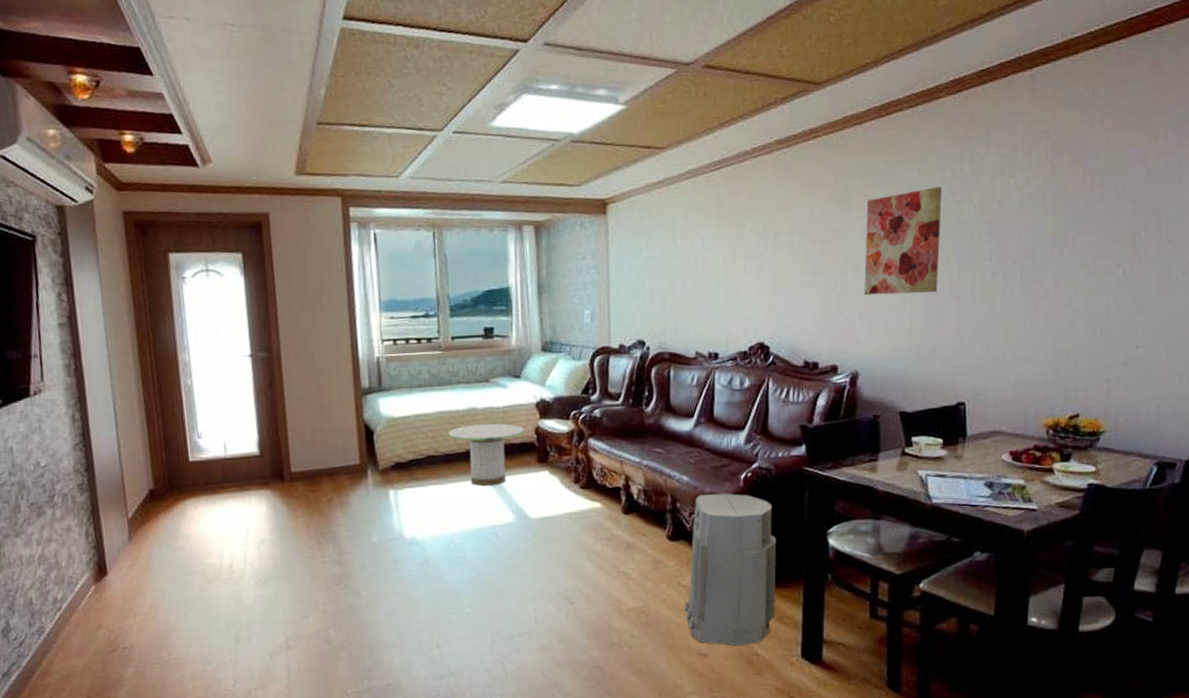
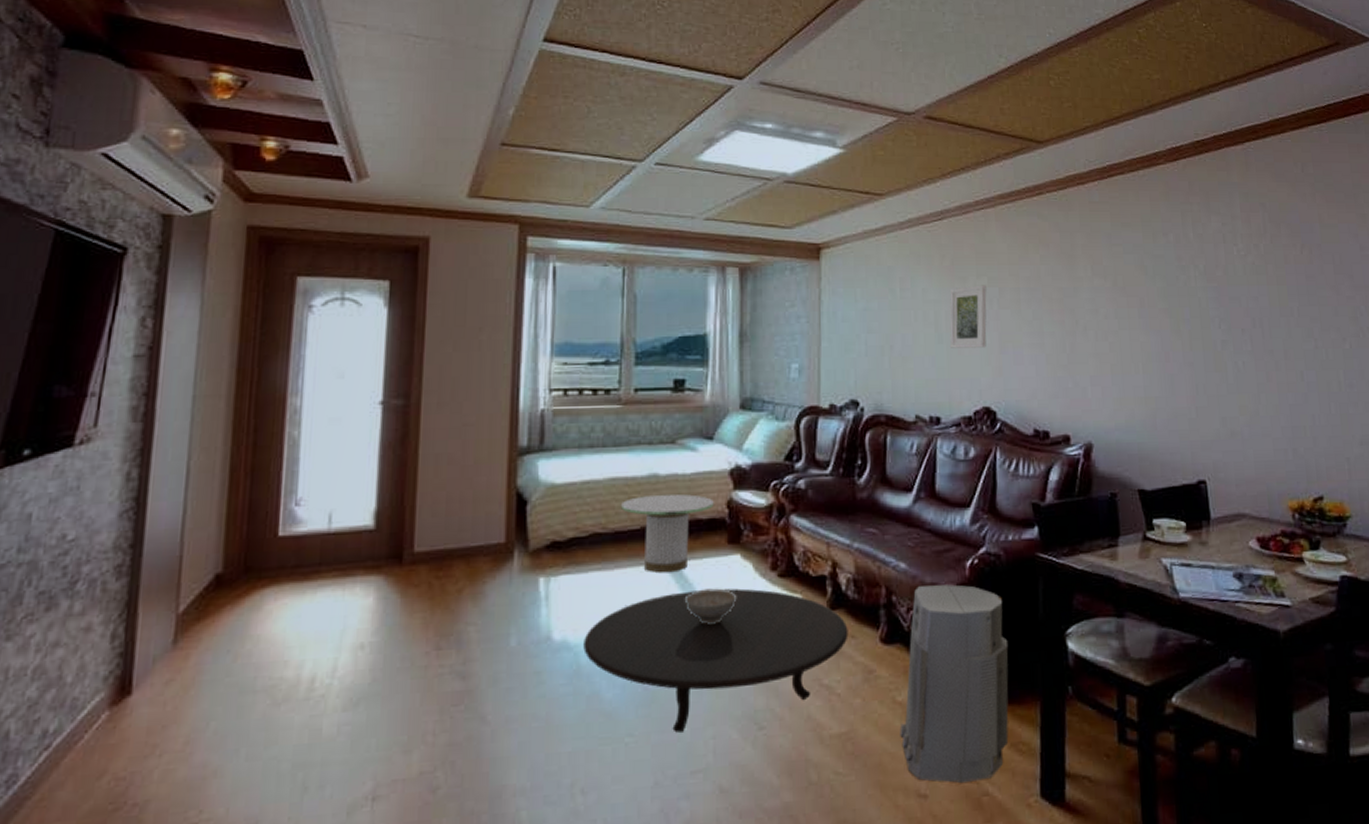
table: none [428,498,640,606] -> present [583,588,848,733]
decorative bowl: none [505,497,548,526] -> present [684,588,737,624]
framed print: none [727,230,762,291] -> present [950,285,987,348]
wall art: present [864,186,943,296] -> none [1093,250,1170,360]

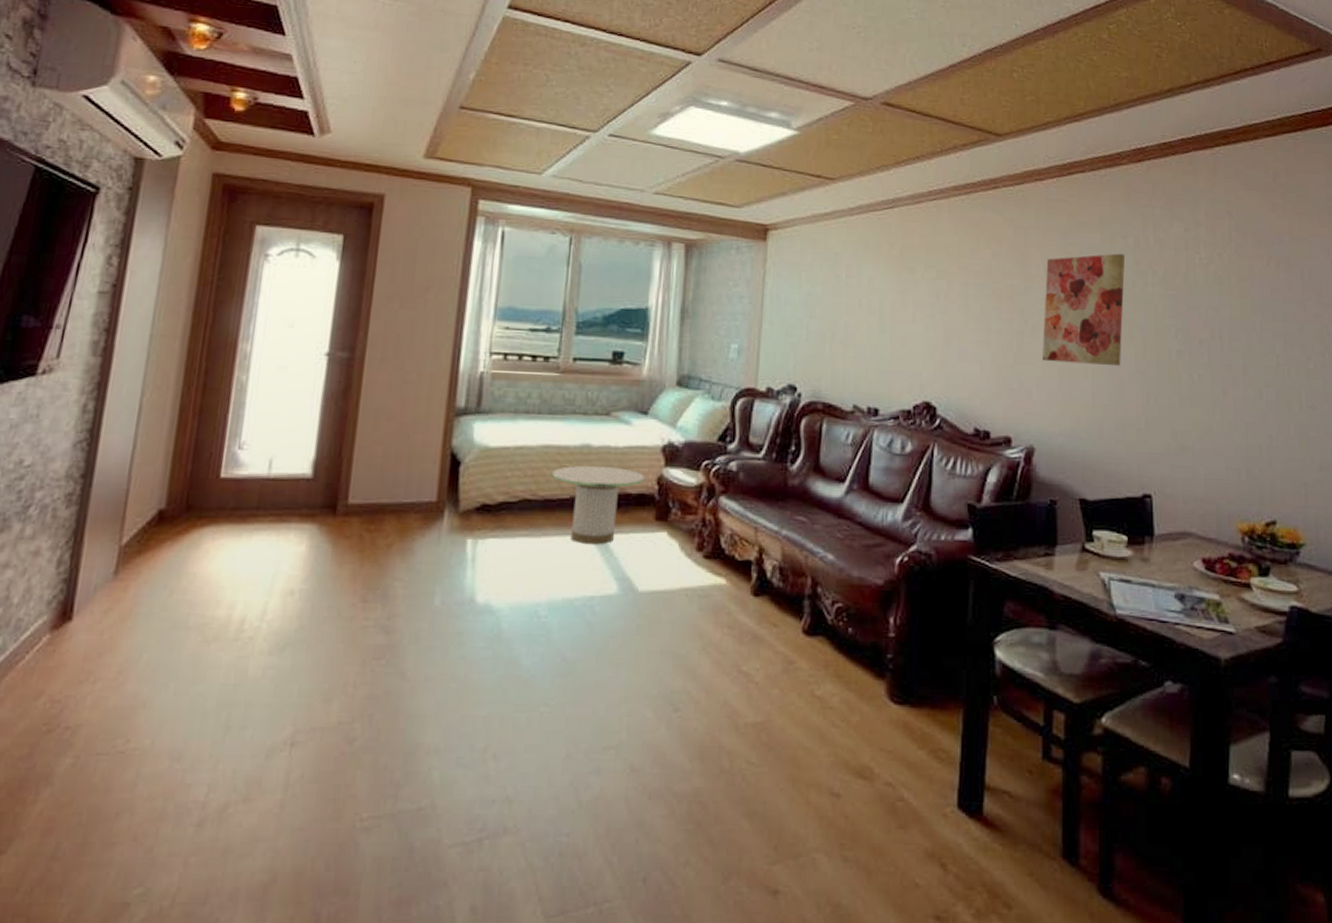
table: present [583,588,848,733] -> none [505,565,771,706]
decorative bowl: present [684,588,737,624] -> none [608,564,661,600]
air purifier: present [899,584,1009,784] -> none [816,580,934,786]
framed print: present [950,285,987,348] -> none [894,276,934,341]
wall art: none [1093,250,1170,360] -> present [1043,253,1126,367]

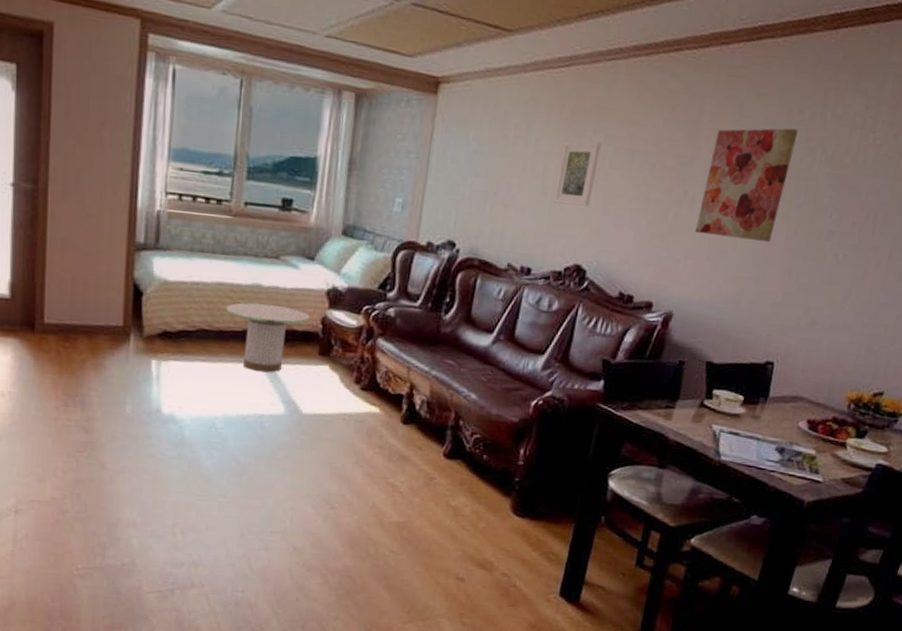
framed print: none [894,276,934,341] -> present [553,141,602,207]

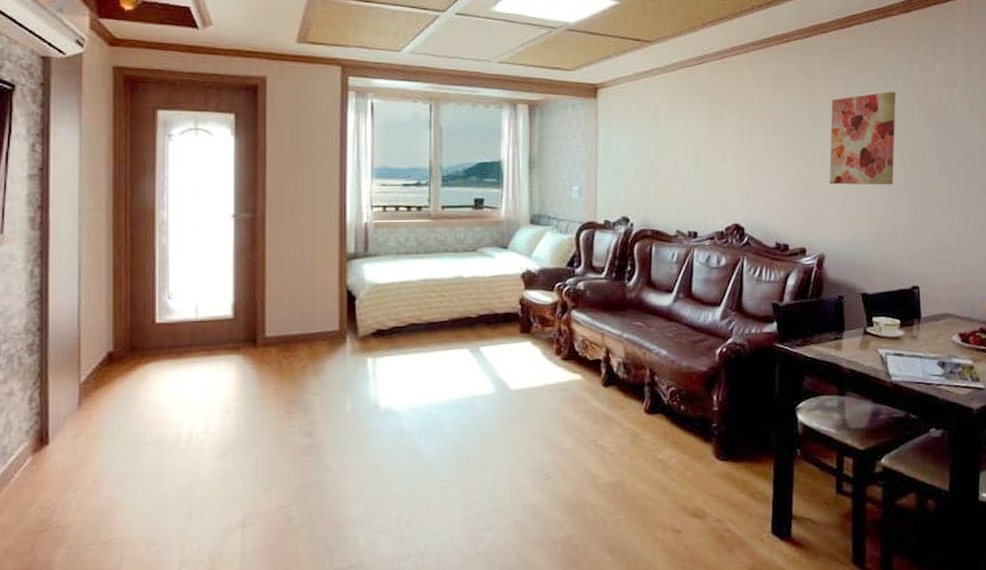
side table: present [226,302,310,372] -> none [433,292,509,356]
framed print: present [553,141,602,207] -> none [707,120,739,174]

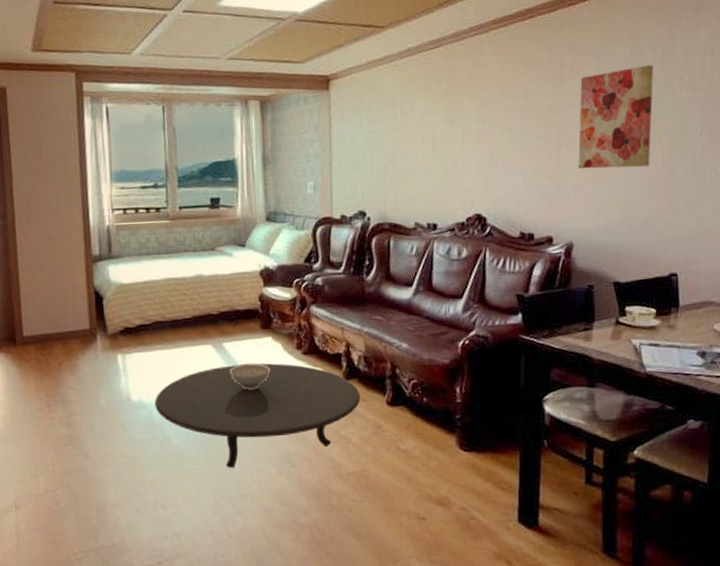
table: none [405,369,619,480] -> present [155,363,361,468]
decorative bowl: none [485,368,528,397] -> present [229,363,271,390]

